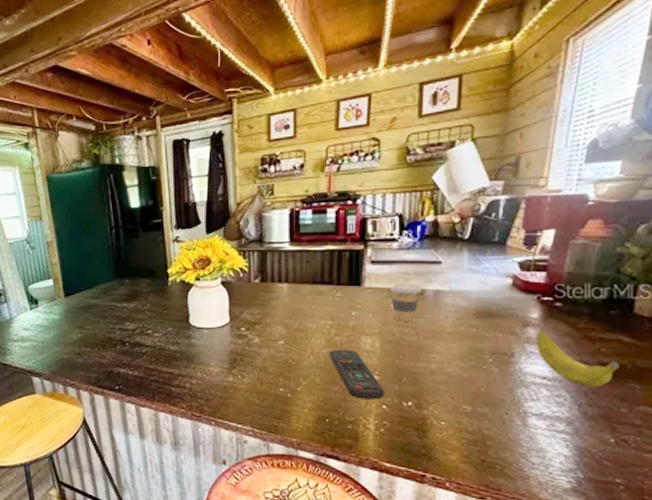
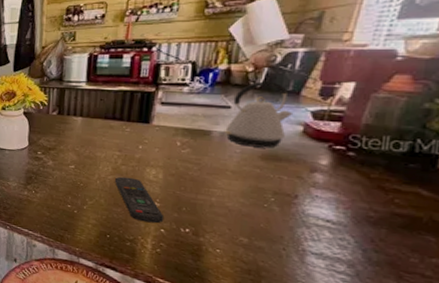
coffee cup: present [390,284,422,321] -> none [177,124,209,158]
kettle: none [436,232,502,305] -> present [223,81,294,148]
banana: present [536,331,620,387] -> none [322,177,415,236]

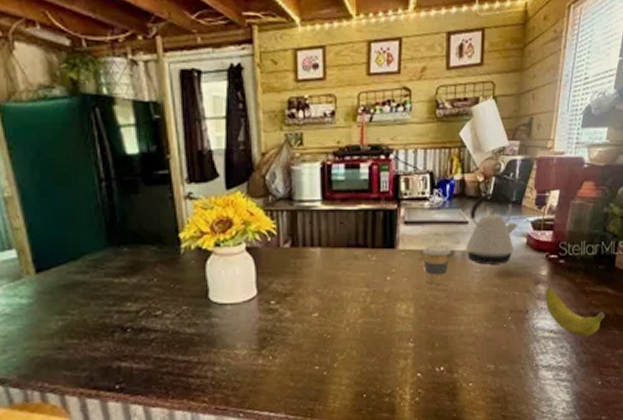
remote control: present [115,176,165,223] -> none [366,317,420,369]
coffee cup: none [177,124,209,158] -> present [423,246,451,285]
banana: none [322,177,415,236] -> present [545,288,606,337]

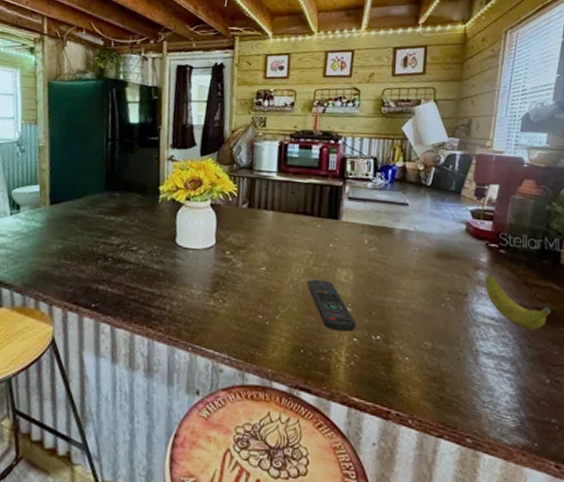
remote control: none [366,317,420,369] -> present [308,279,357,332]
coffee cup: present [423,246,451,285] -> none [364,221,391,257]
kettle: present [464,192,519,265] -> none [404,180,458,246]

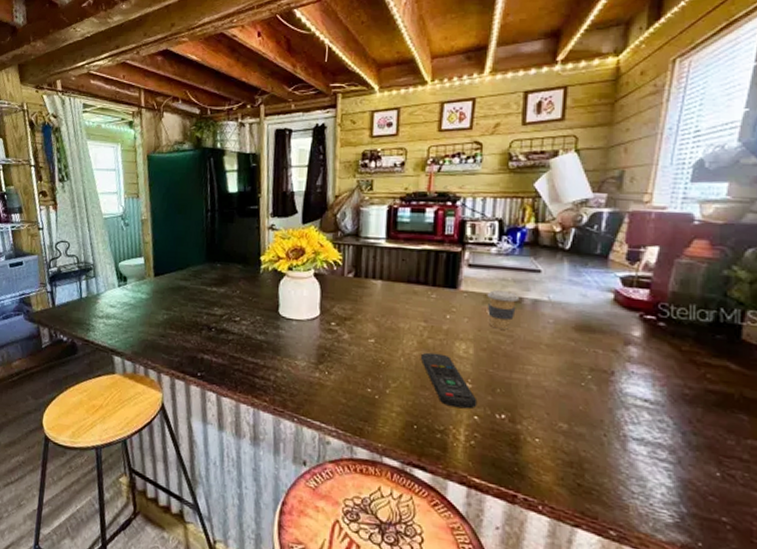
coffee cup: none [364,221,391,257] -> present [487,290,520,330]
banana: present [485,275,552,330] -> none [638,351,727,415]

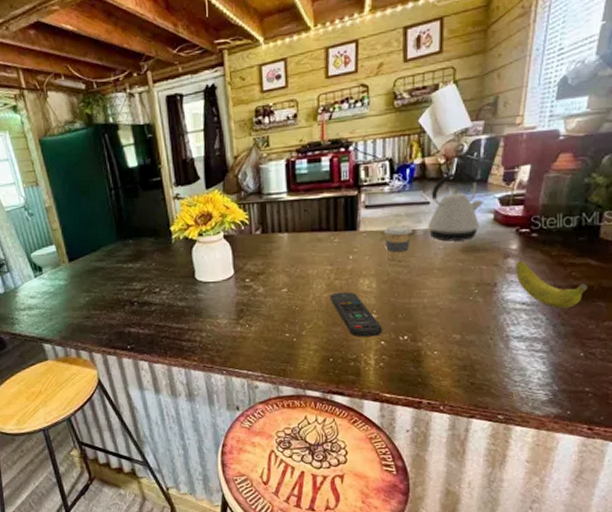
kettle: none [535,243,604,318] -> present [426,172,485,241]
banana: none [638,351,727,415] -> present [516,261,588,309]

